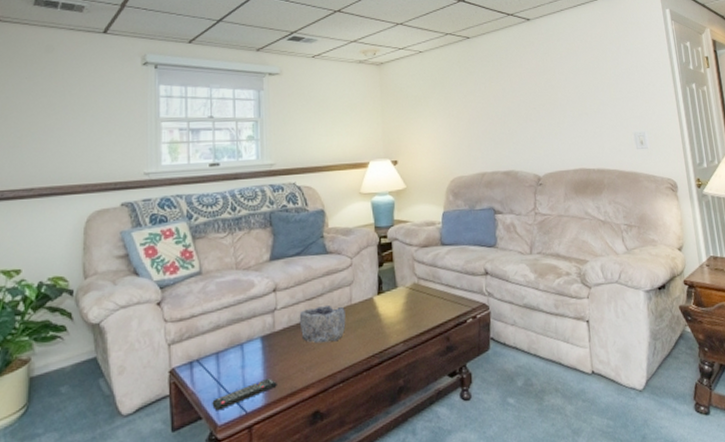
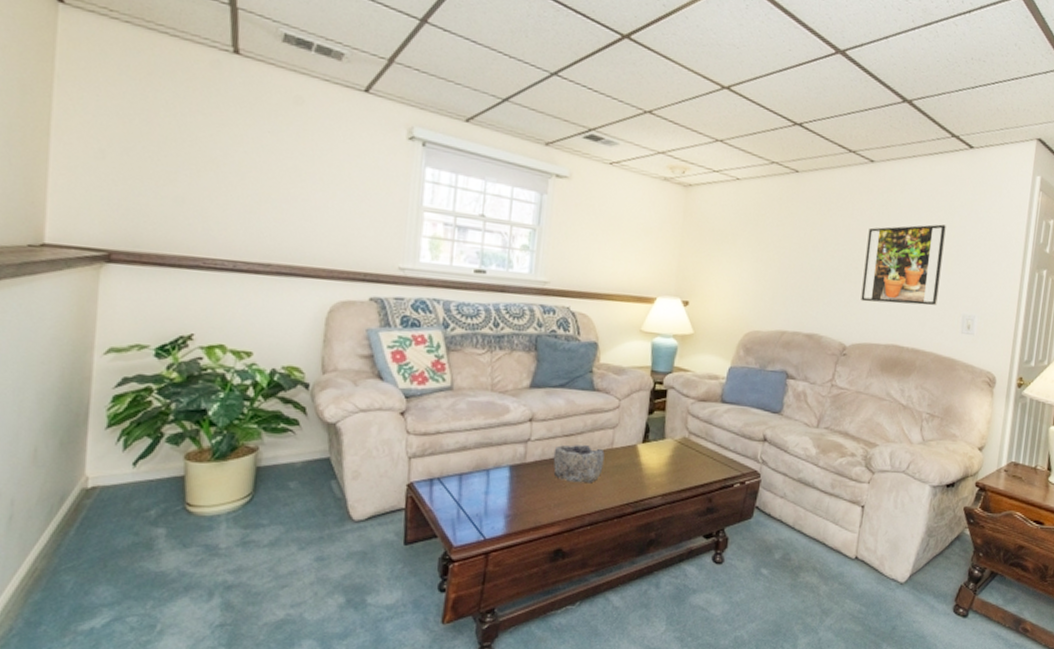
remote control: present [212,377,277,411] -> none [449,508,521,532]
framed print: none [538,61,610,136] -> present [861,224,946,306]

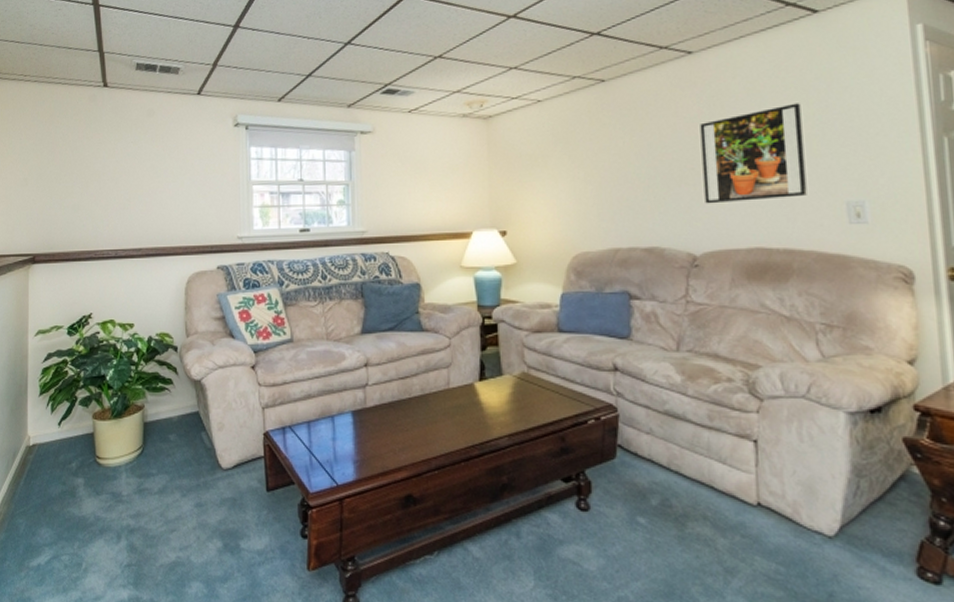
bowl: present [553,445,605,484] -> none [391,387,443,426]

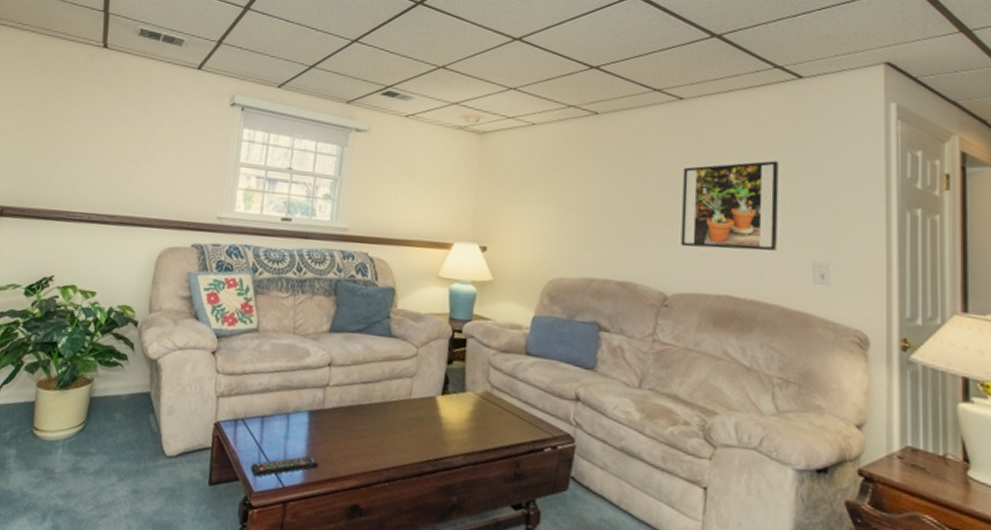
remote control: none [304,453,368,479] -> present [251,455,319,477]

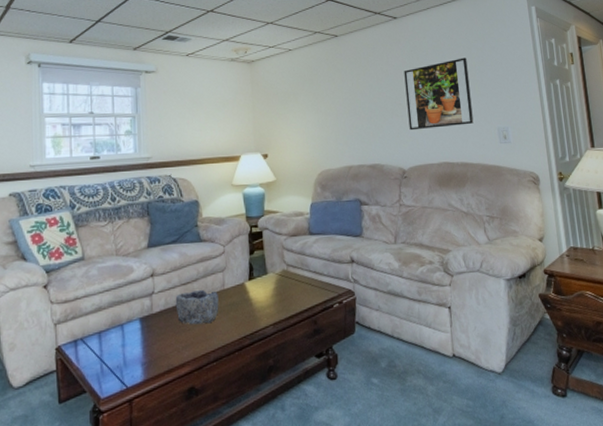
remote control: present [251,455,319,477] -> none [95,355,155,386]
bowl: none [351,392,403,436] -> present [175,290,219,325]

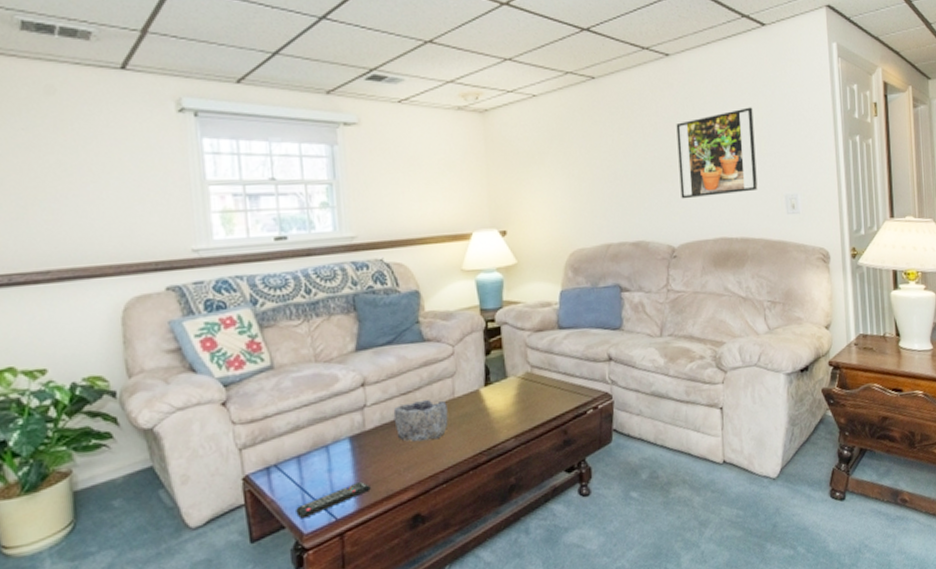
remote control: none [95,355,155,386] -> present [296,481,371,519]

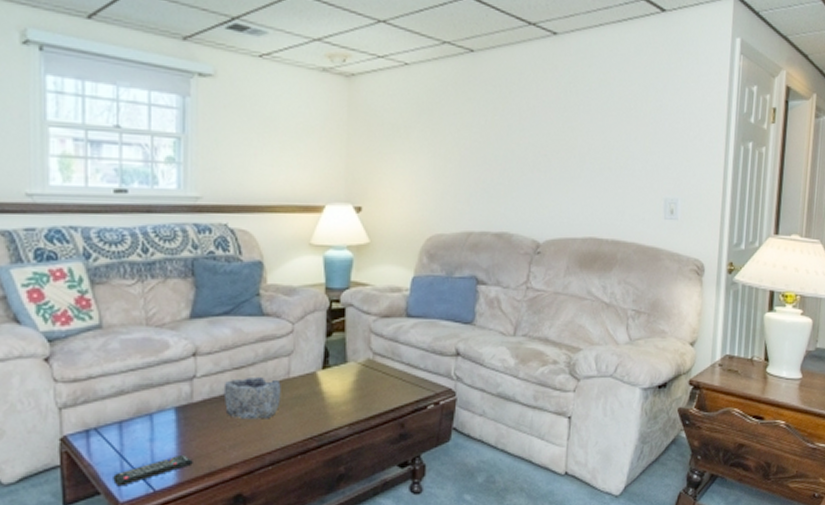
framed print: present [676,107,758,199] -> none [552,99,641,192]

